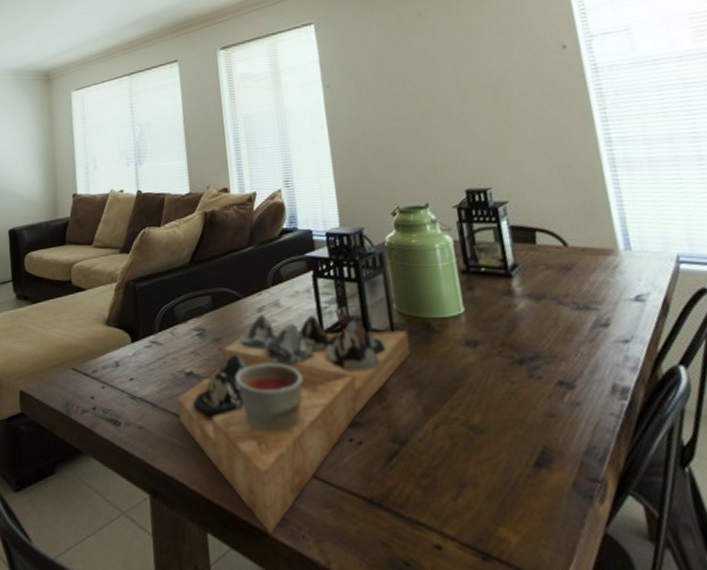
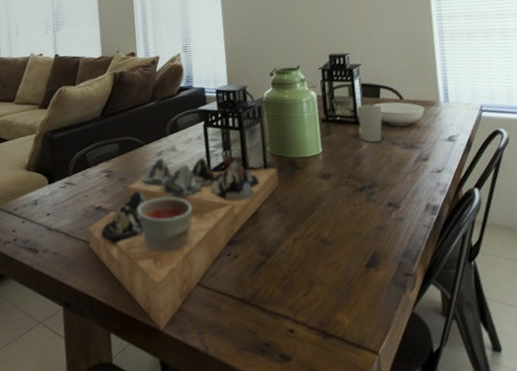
cup: none [506,252,543,302] -> present [356,104,382,143]
bowl: none [528,249,600,281] -> present [373,102,425,127]

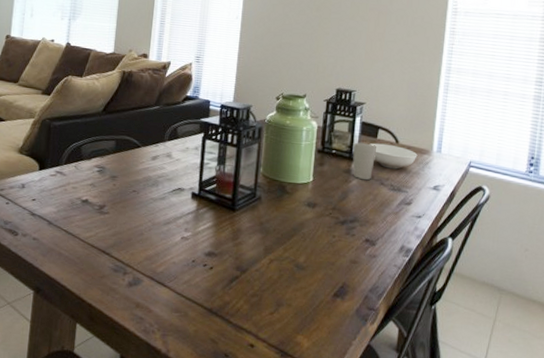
decorative tray: present [87,157,279,330] -> none [69,162,267,328]

